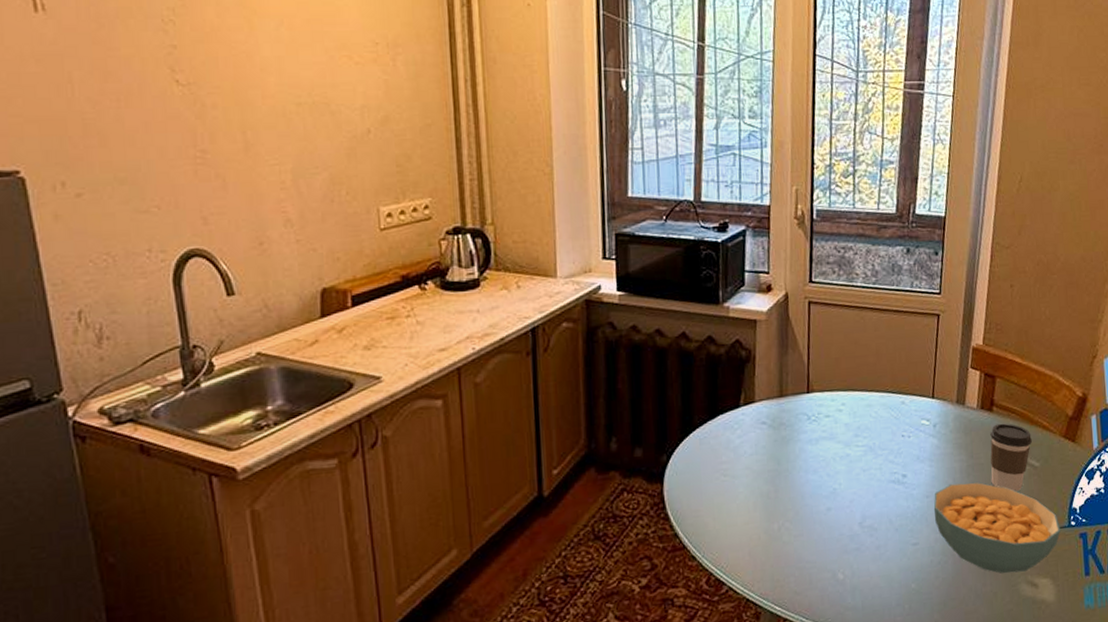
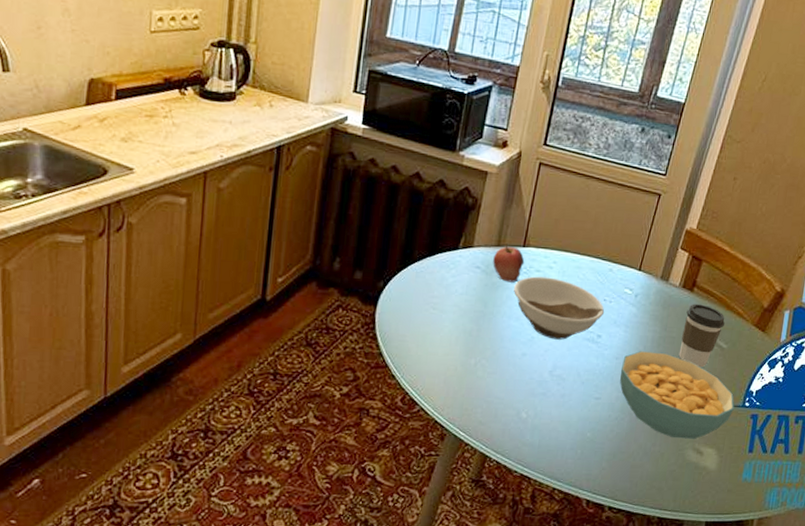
fruit: none [778,391,812,434] -> present [493,242,525,283]
bowl: none [805,421,905,488] -> present [514,276,605,340]

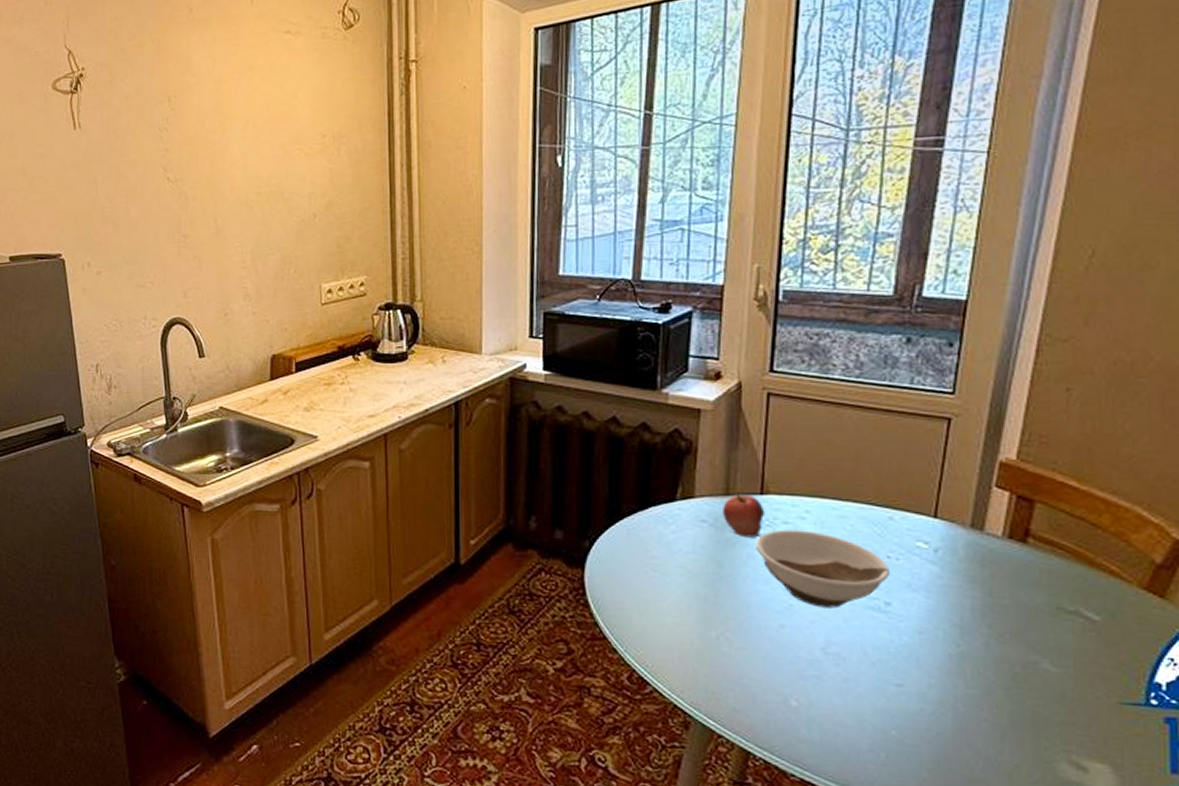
cereal bowl: present [619,351,735,439] -> none [928,624,1131,748]
coffee cup: present [678,303,725,367] -> none [1019,559,1089,647]

